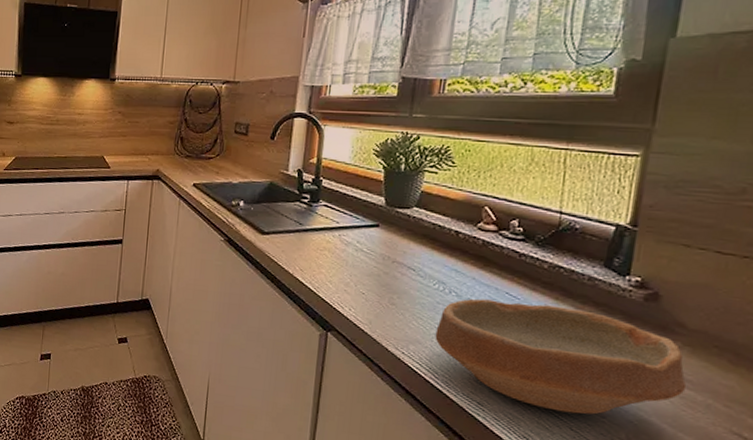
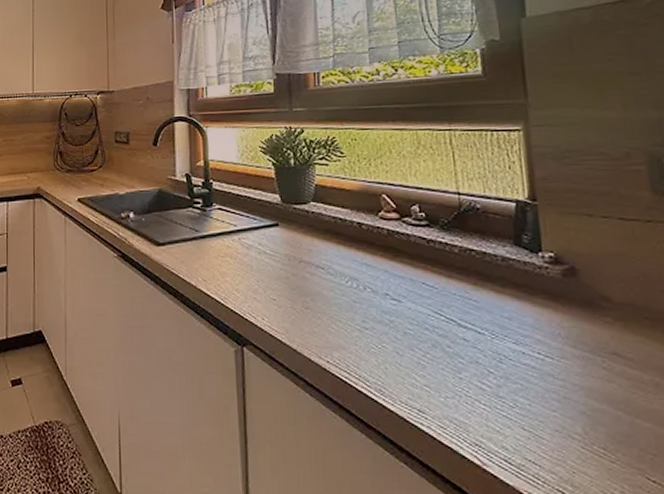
bowl: present [435,298,687,415] -> none [358,292,630,411]

